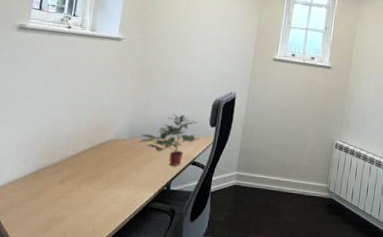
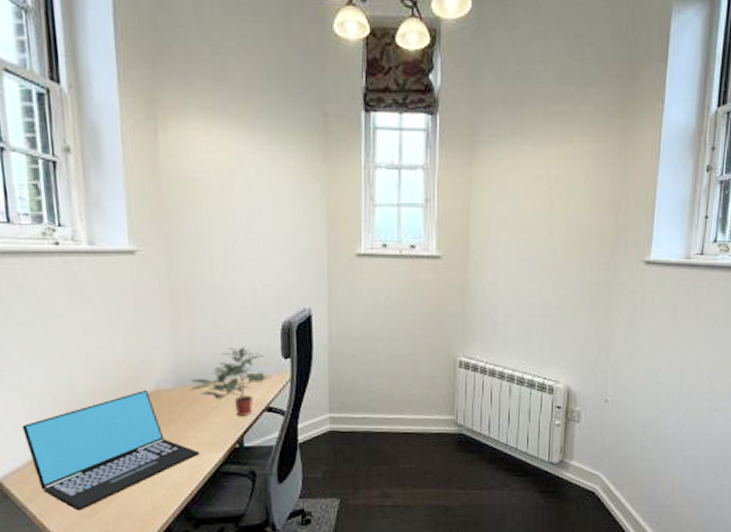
laptop: none [11,137,137,226] -> present [21,389,200,511]

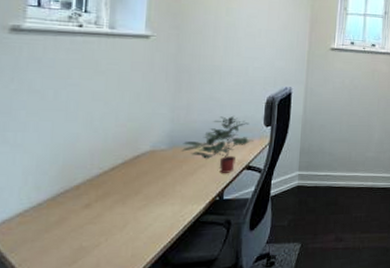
laptop: present [21,389,200,511] -> none [16,149,183,260]

